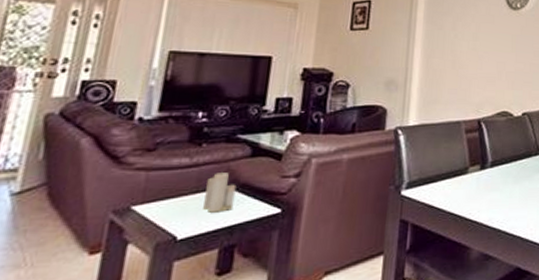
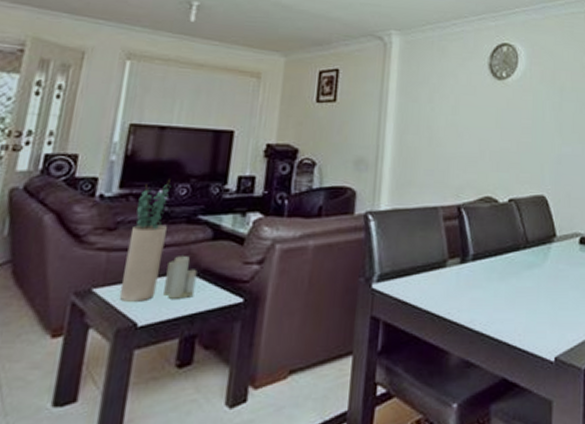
vase: none [158,102,211,217] -> present [119,179,171,302]

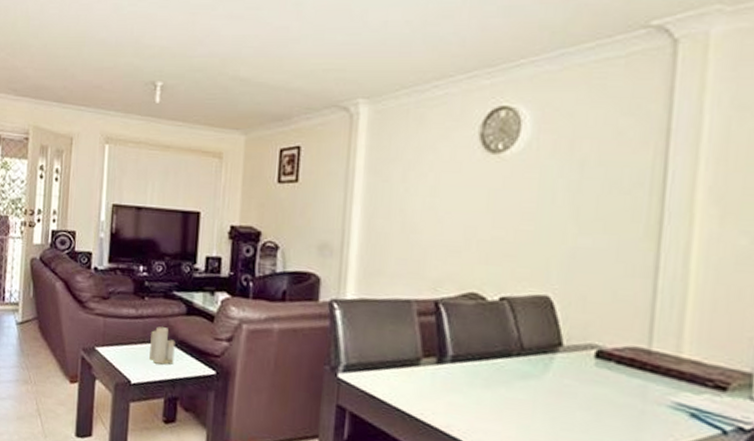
vase: present [119,179,171,302] -> none [115,256,149,363]

